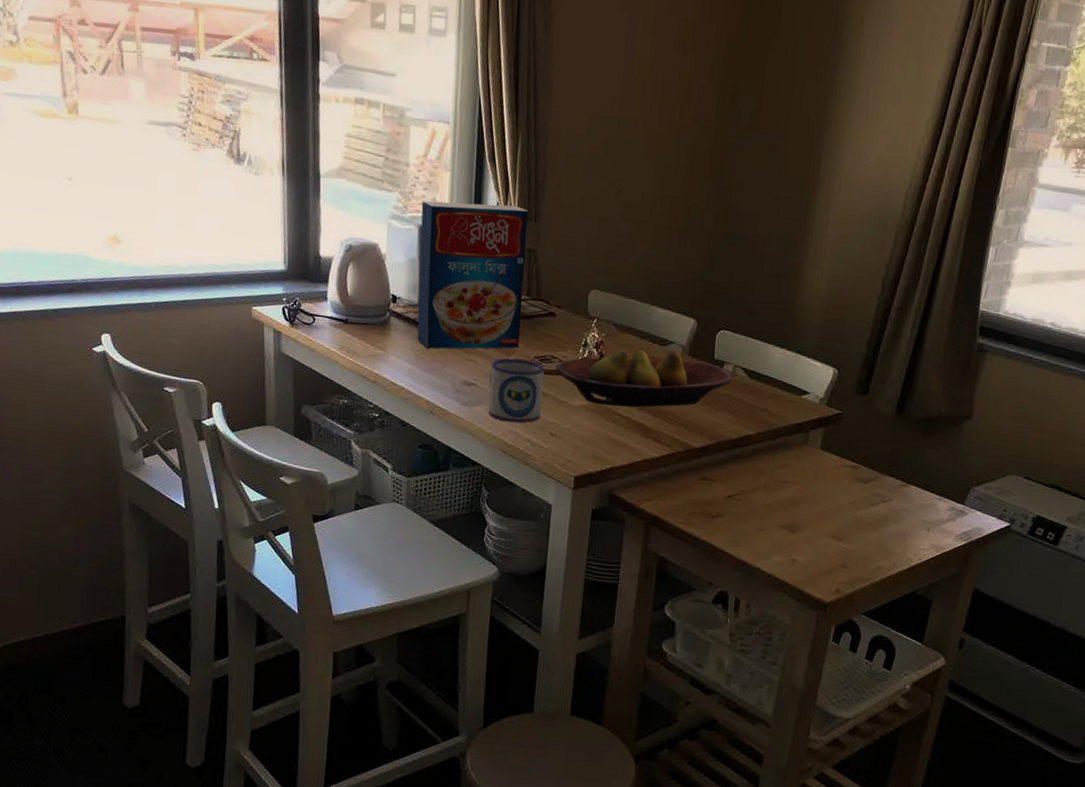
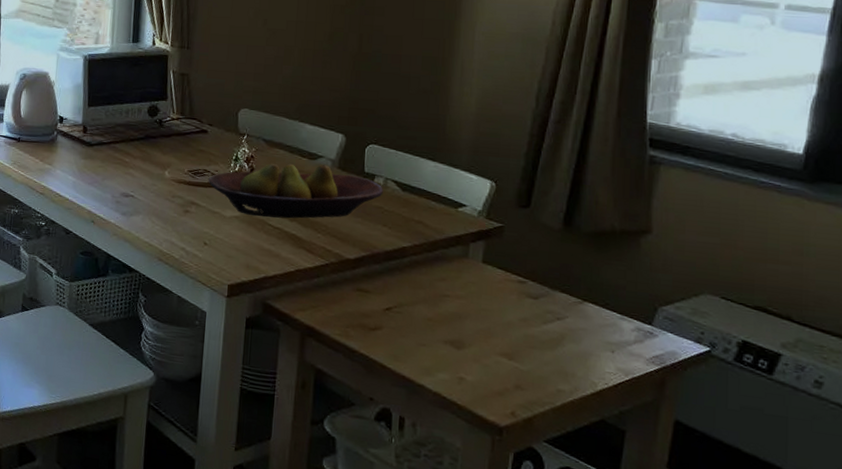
cereal box: present [417,201,529,349] -> none [81,34,182,164]
mug: present [488,358,544,423] -> none [145,171,198,233]

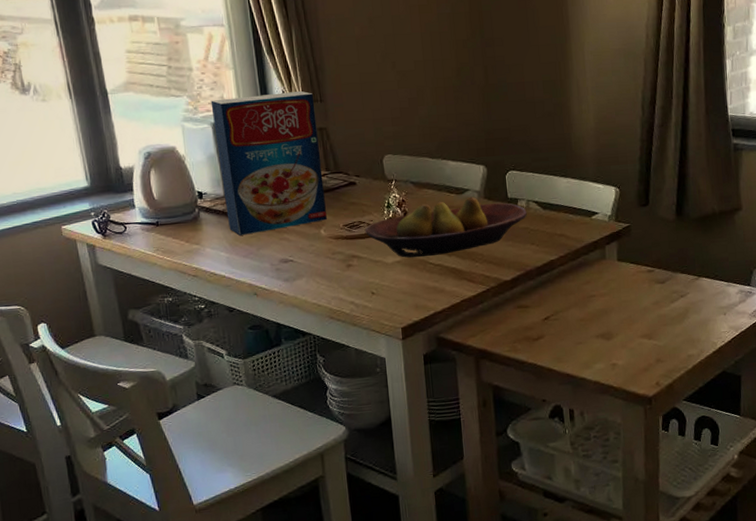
cereal box: none [81,34,182,164] -> present [210,90,327,236]

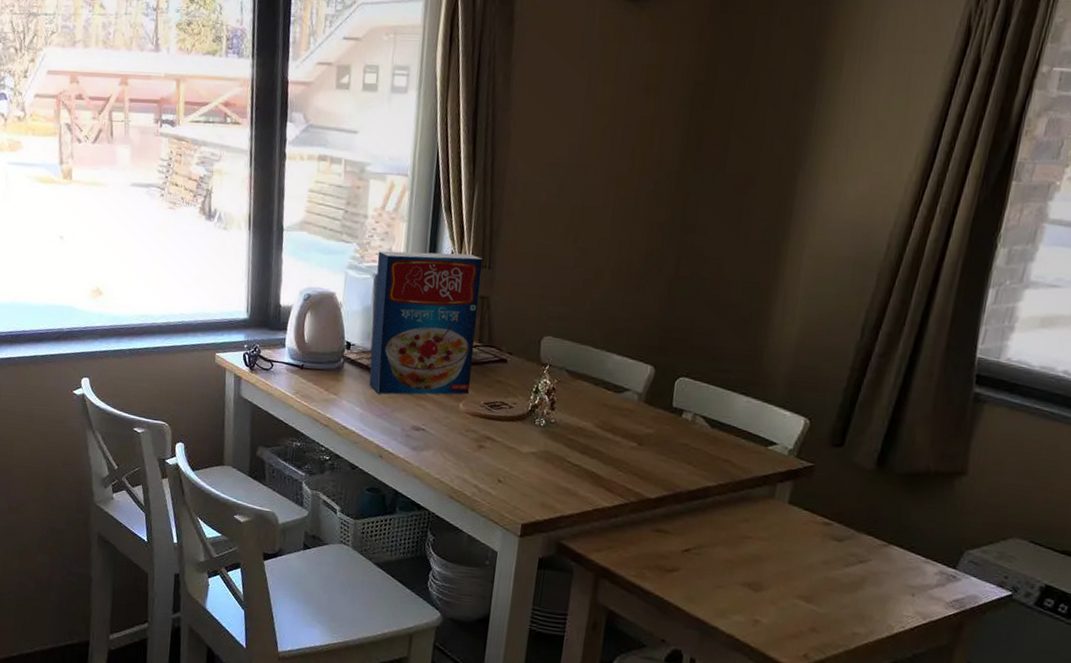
fruit bowl: present [365,196,527,258] -> none [506,396,691,456]

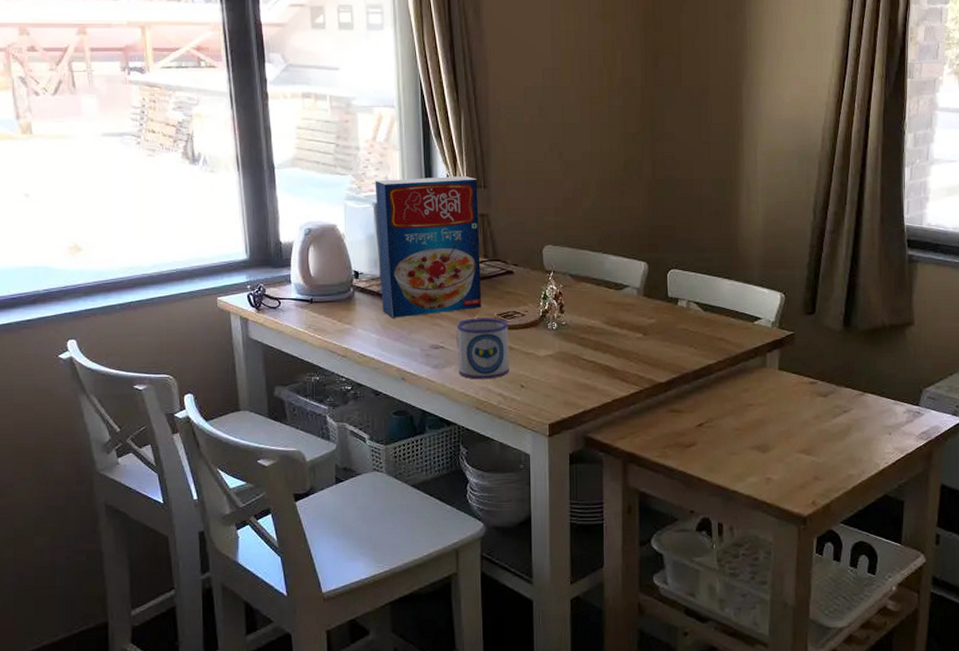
mug: none [436,404,494,469] -> present [456,318,510,380]

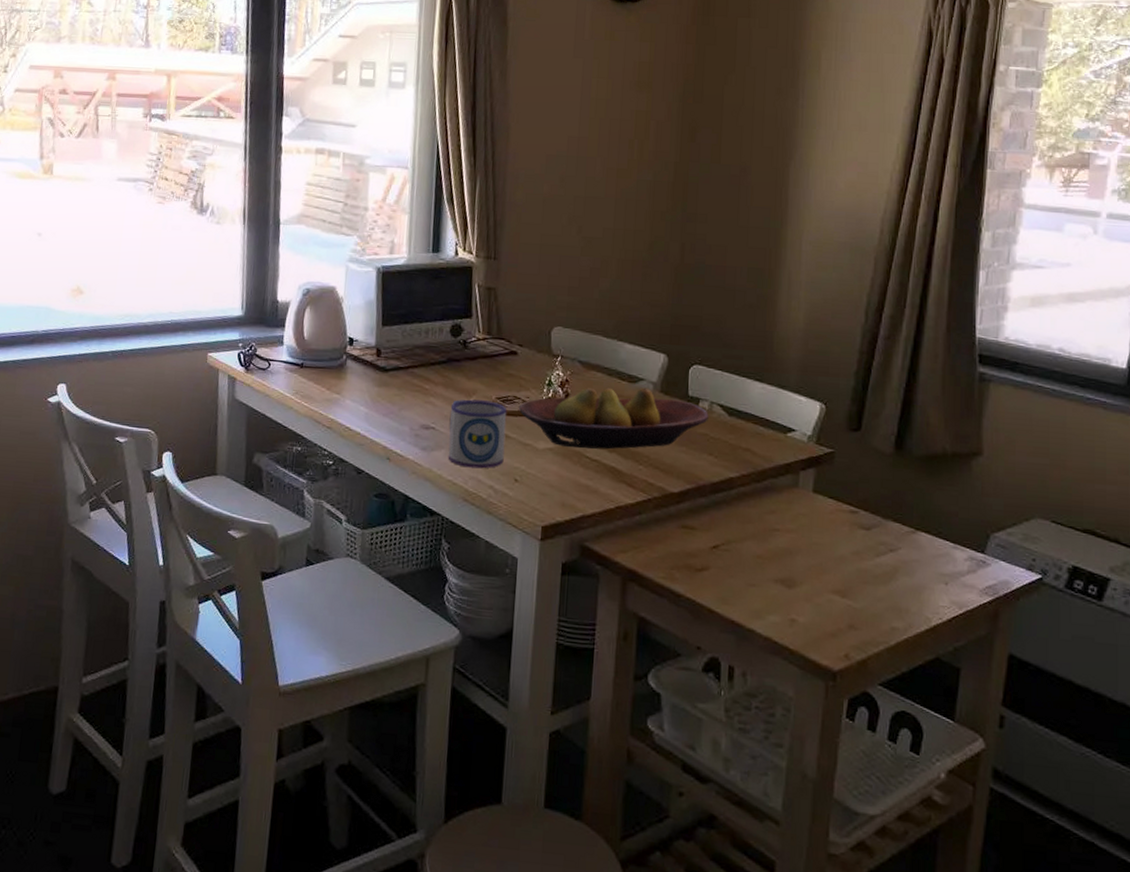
cereal box: present [375,175,481,318] -> none [374,243,488,392]
fruit bowl: none [519,293,687,352] -> present [519,387,709,450]

